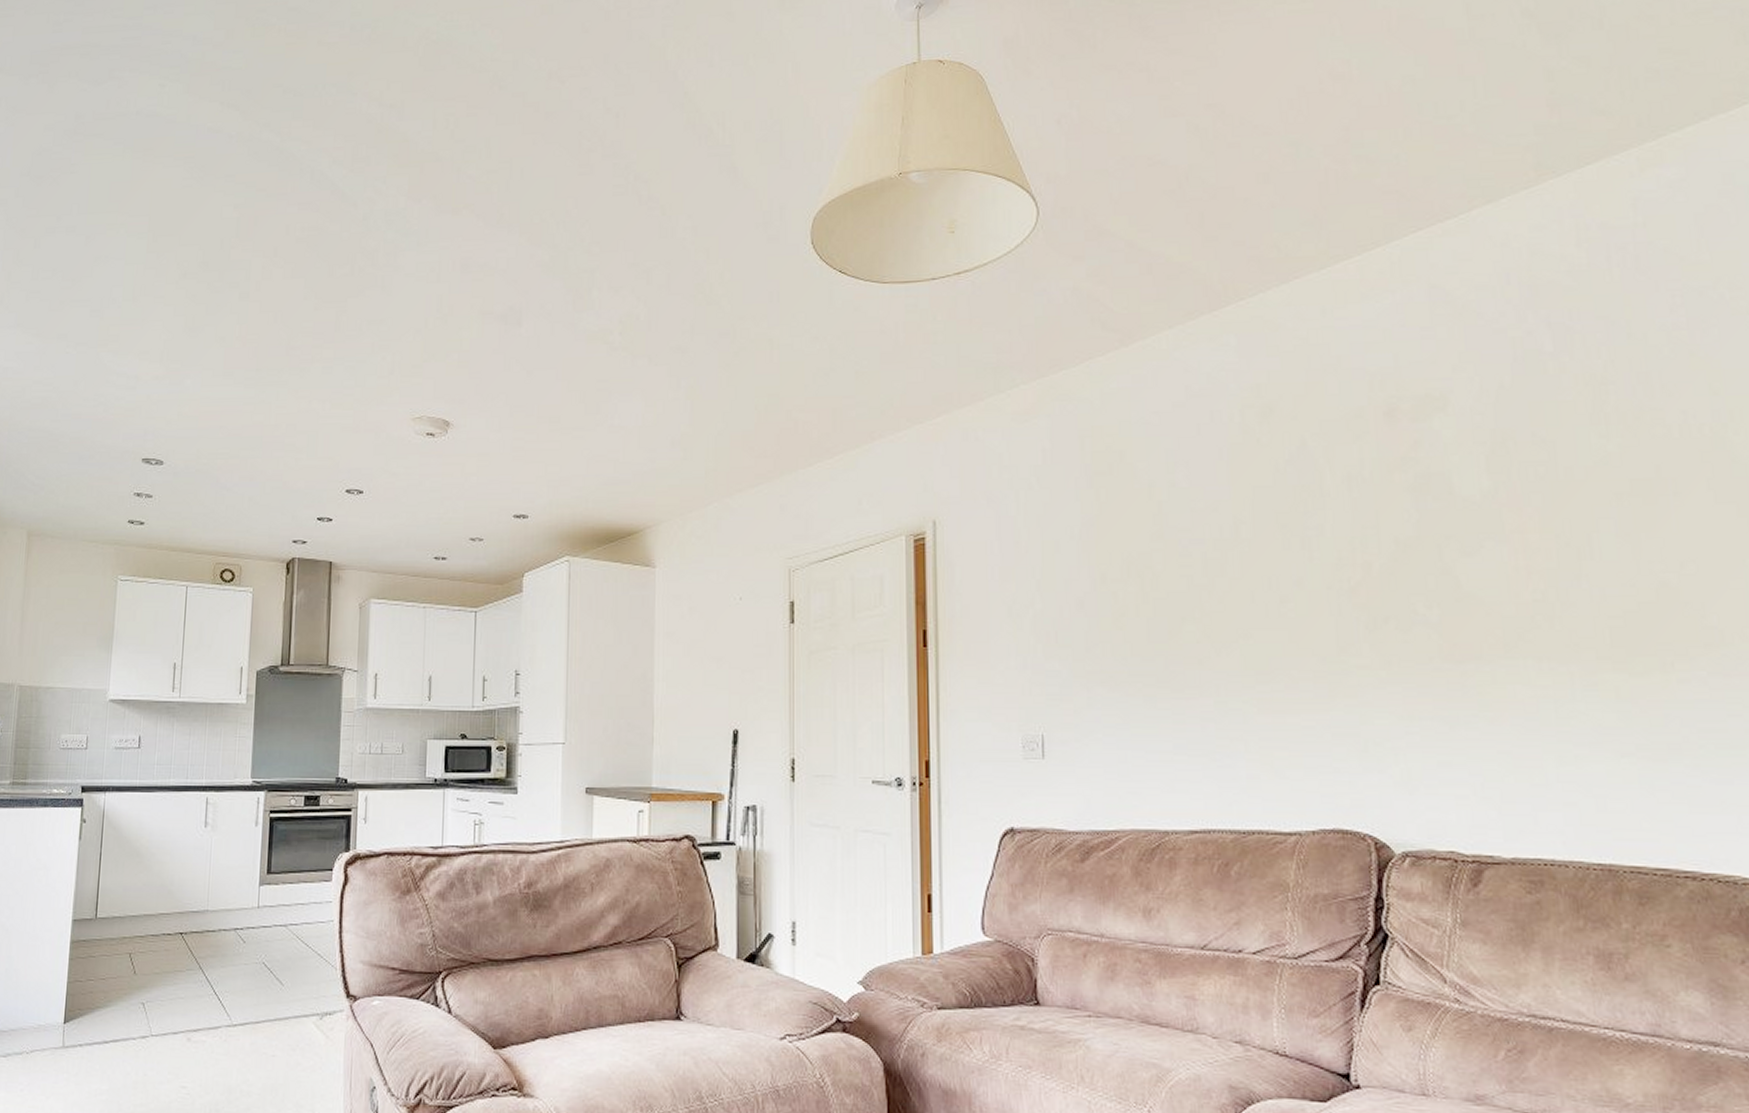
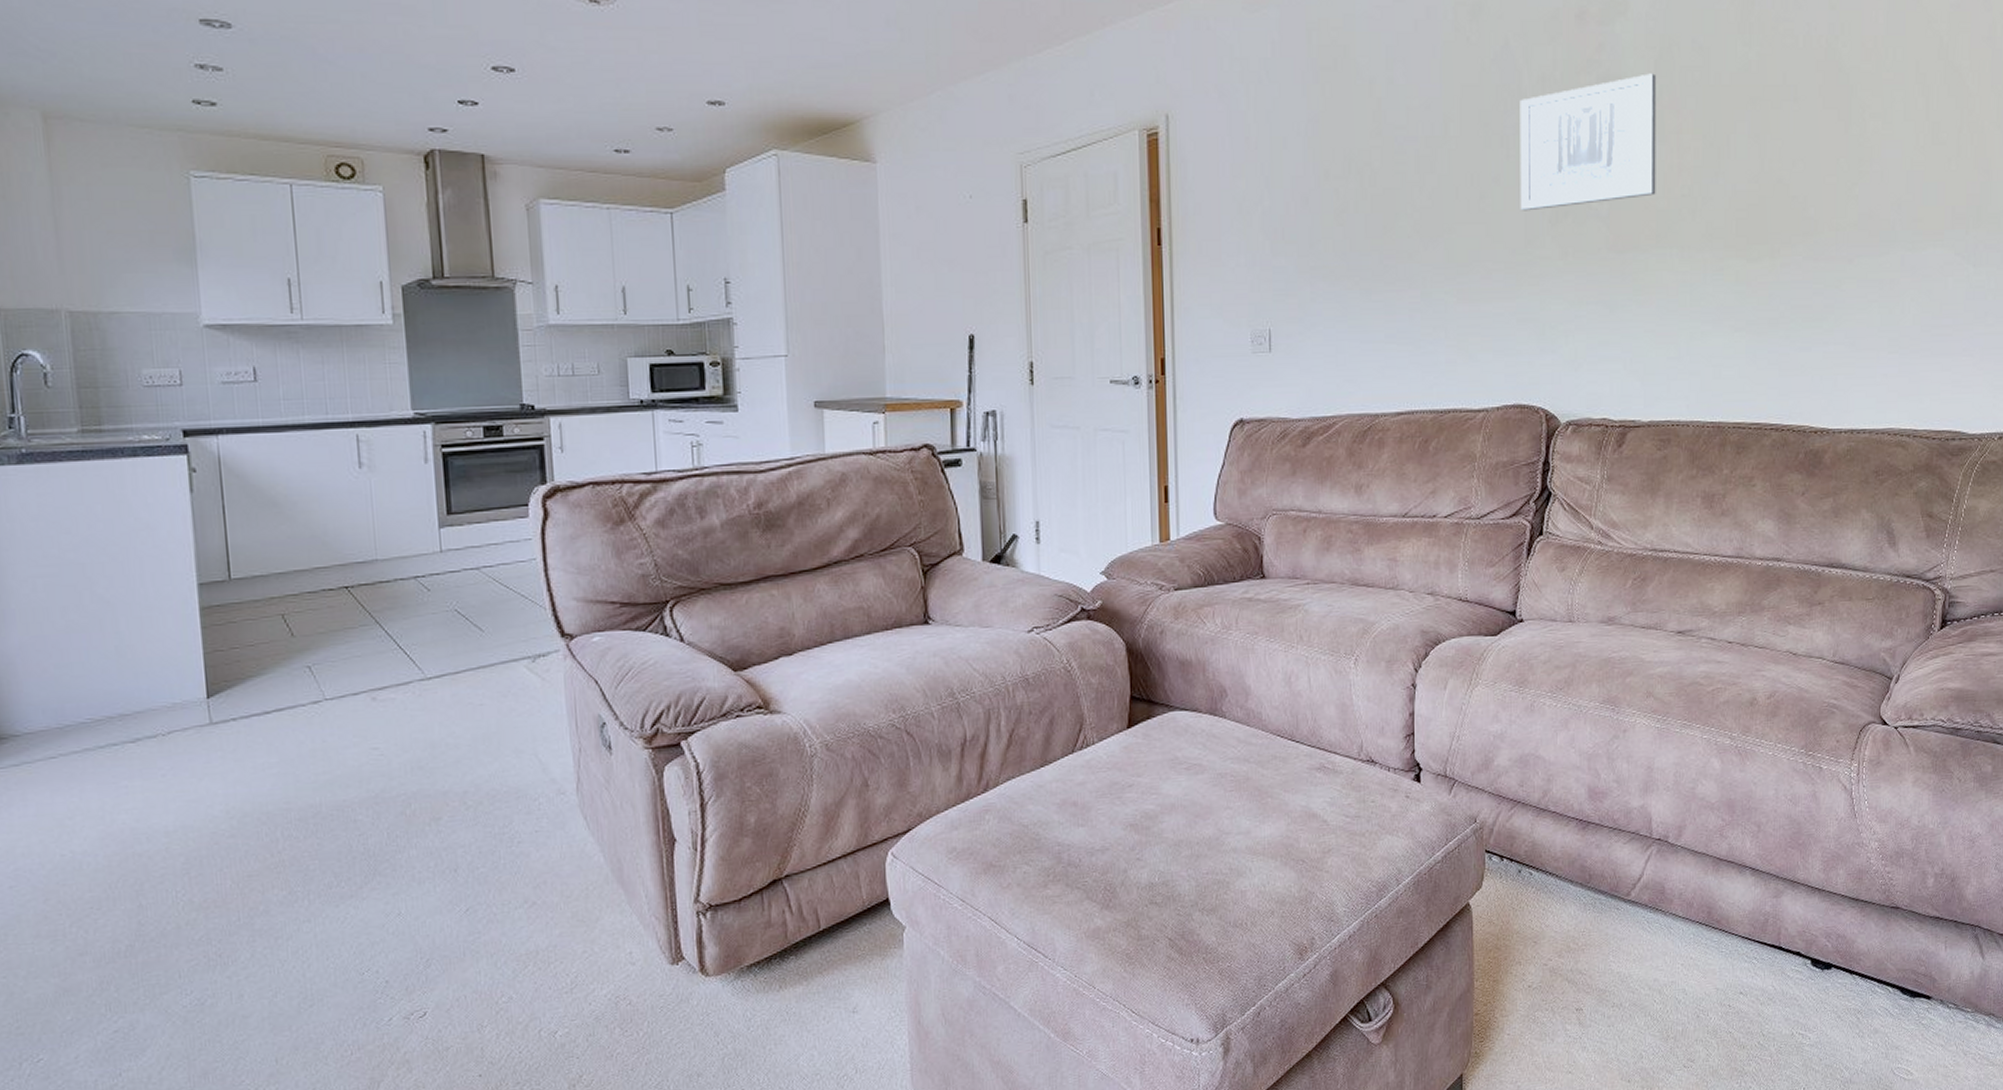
wall art: none [1322,470,1499,617] -> present [1520,73,1657,211]

